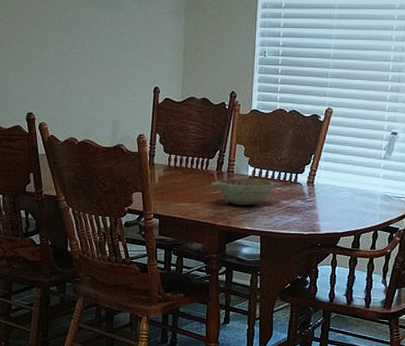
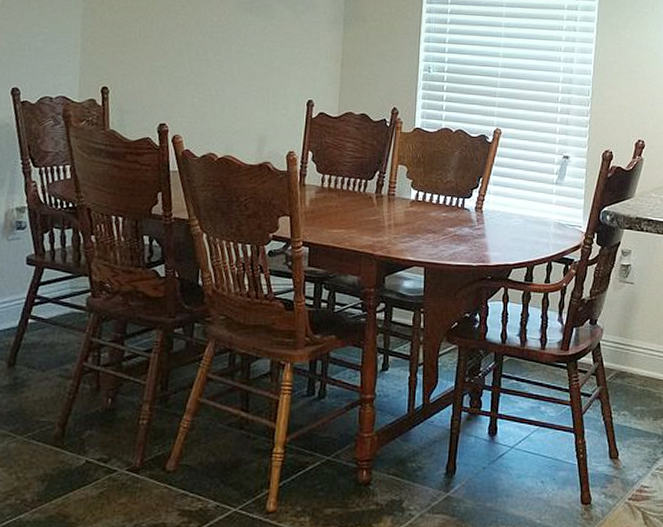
decorative bowl: present [210,178,281,206] -> none [368,202,447,233]

